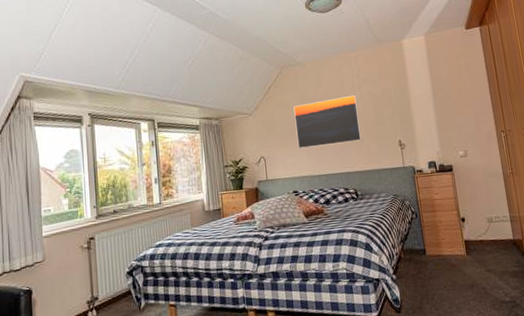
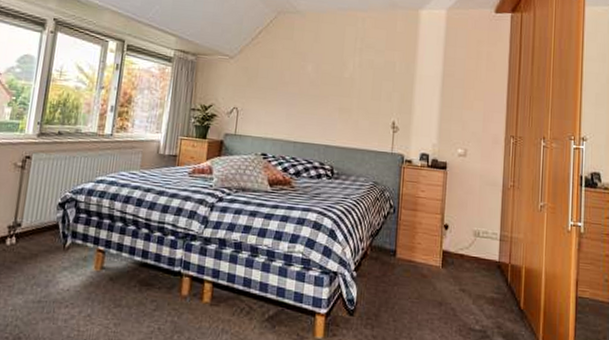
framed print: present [293,94,362,149] -> none [277,58,355,113]

